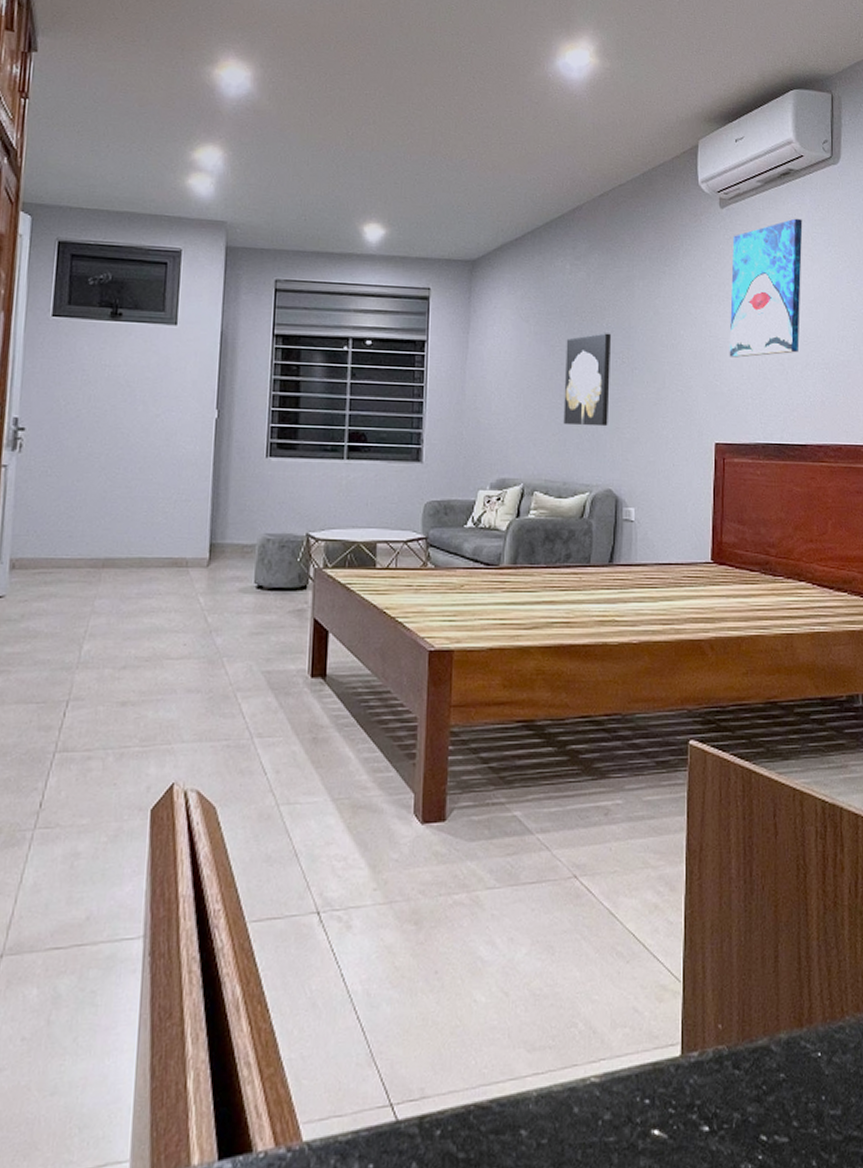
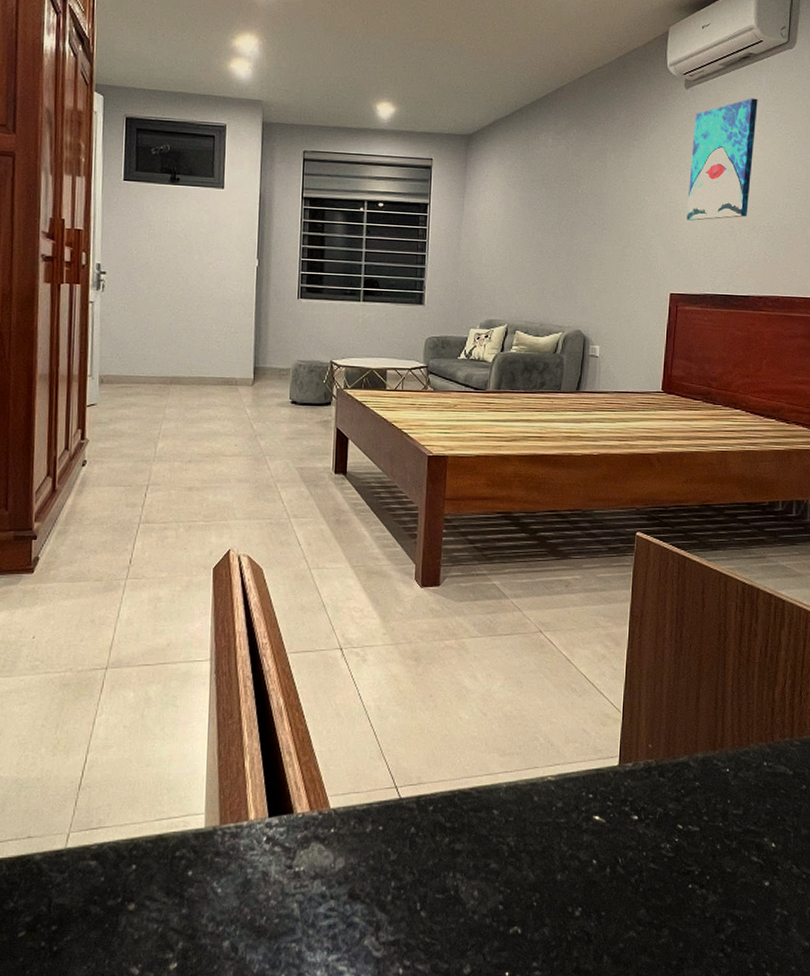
wall art: present [563,333,612,427] -> none [542,198,586,278]

